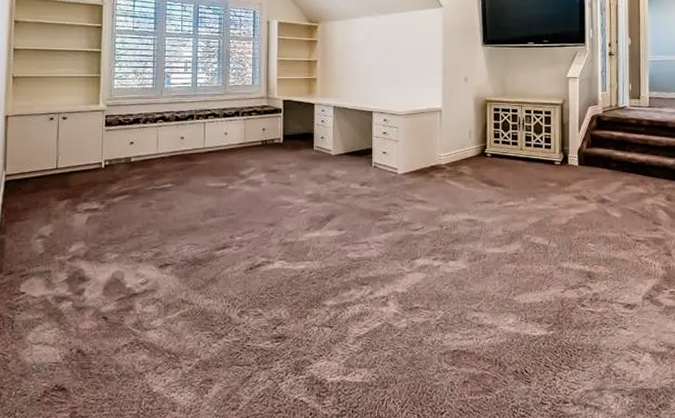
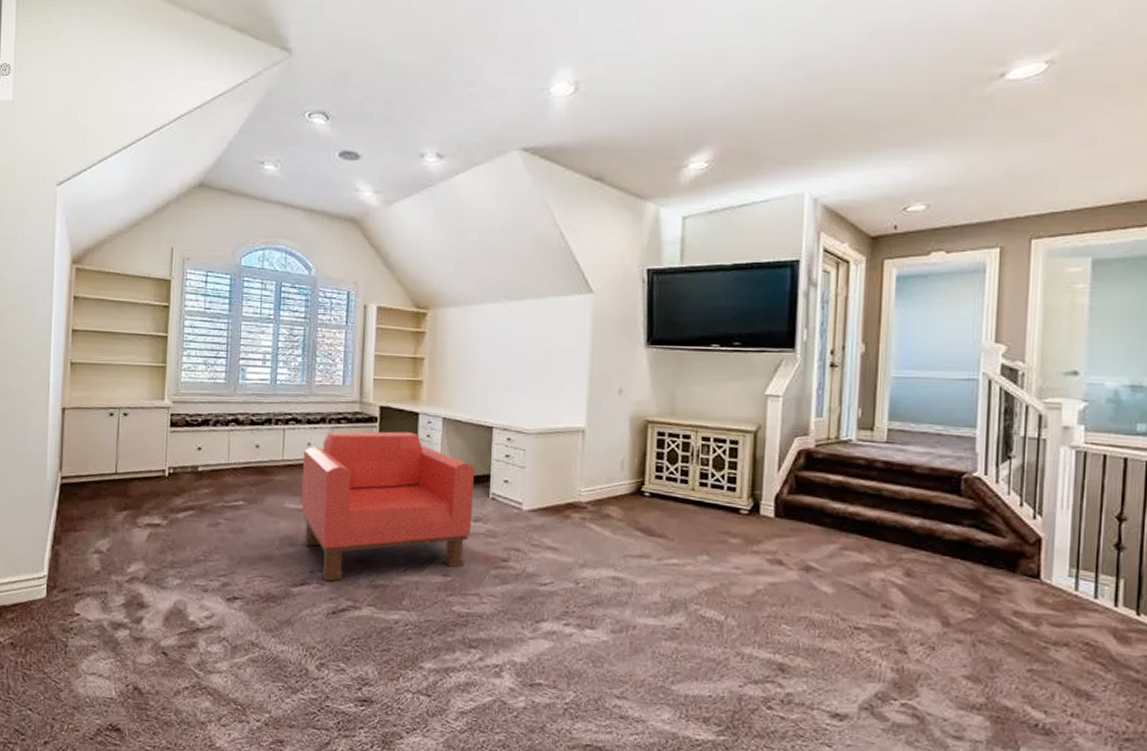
armchair: none [220,119,359,244] -> present [301,431,474,582]

